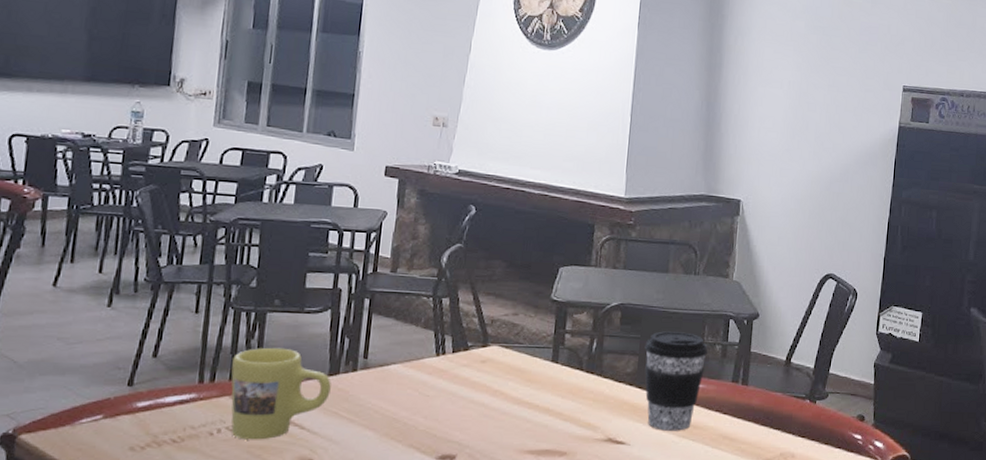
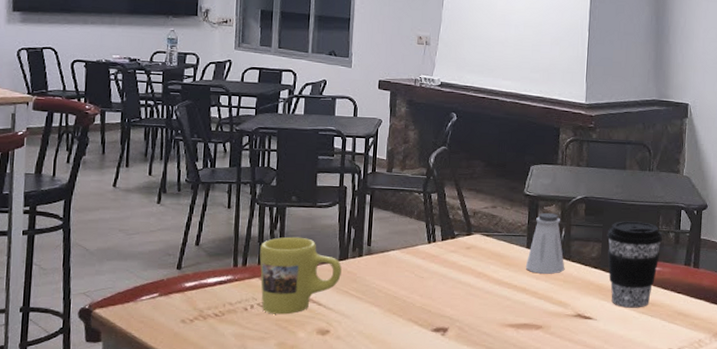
saltshaker: none [549,321,596,392] -> present [525,212,565,274]

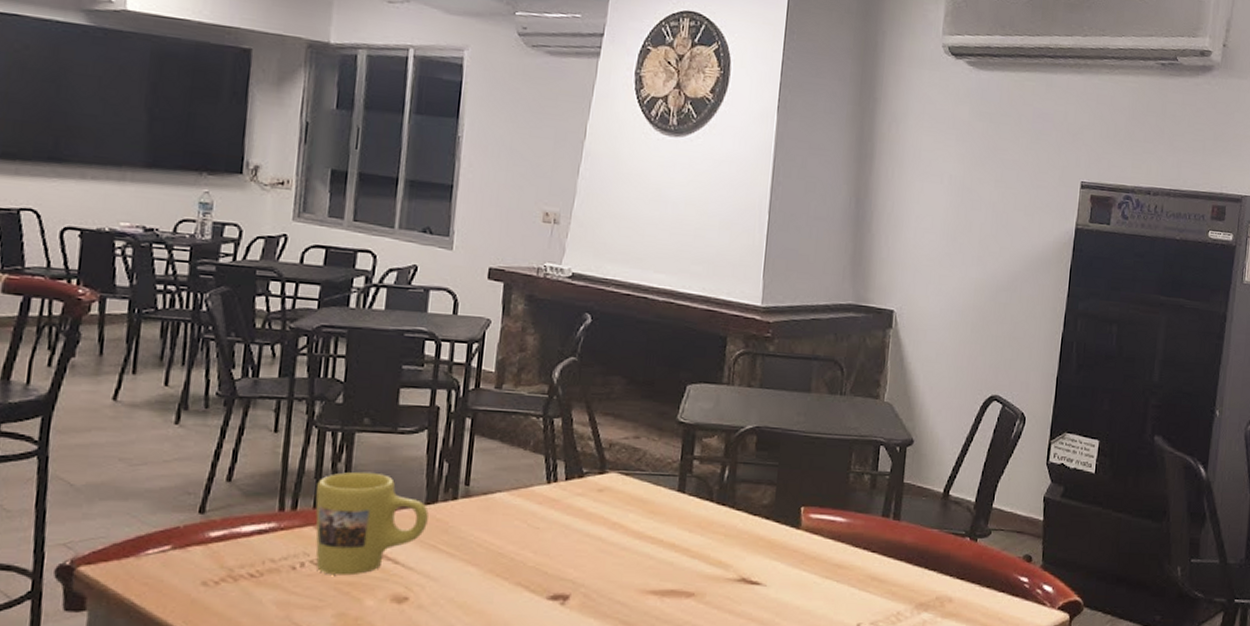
saltshaker: present [525,212,565,274] -> none [675,445,728,526]
coffee cup: present [607,221,662,308] -> none [783,458,855,571]

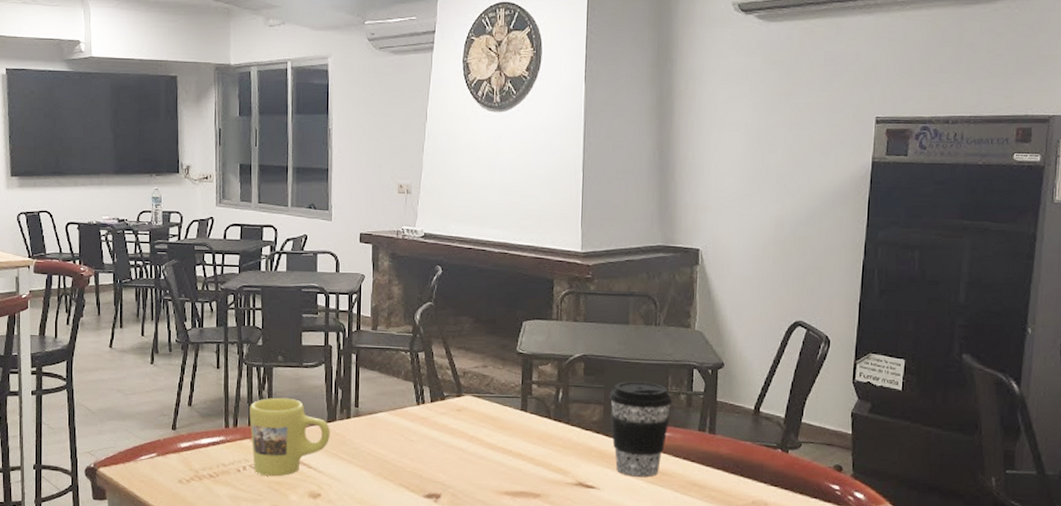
coffee cup: none [783,458,855,571] -> present [609,381,672,477]

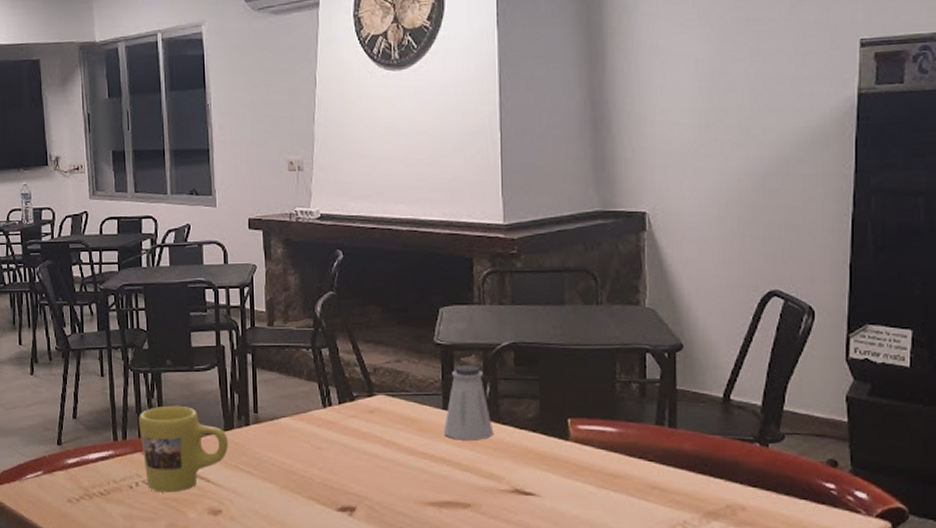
saltshaker: none [520,372,564,439] -> present [443,364,494,440]
coffee cup: present [609,381,672,477] -> none [545,370,622,481]

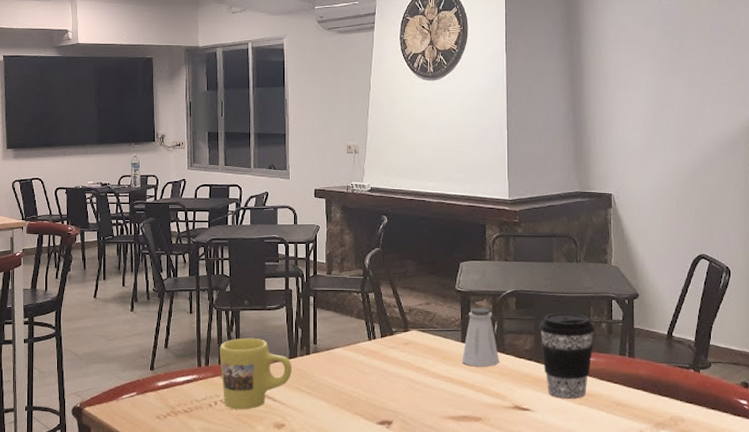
coffee cup: none [545,370,622,481] -> present [539,313,595,399]

